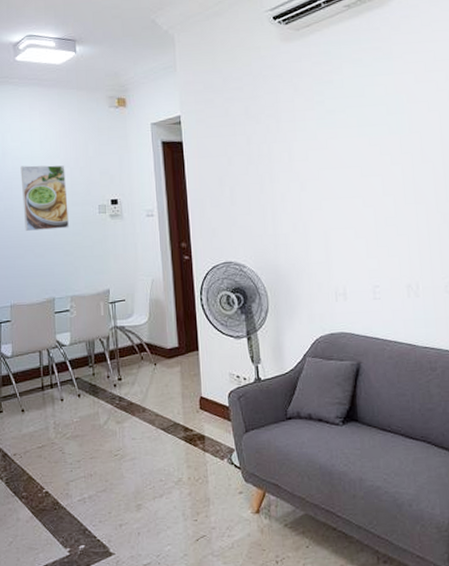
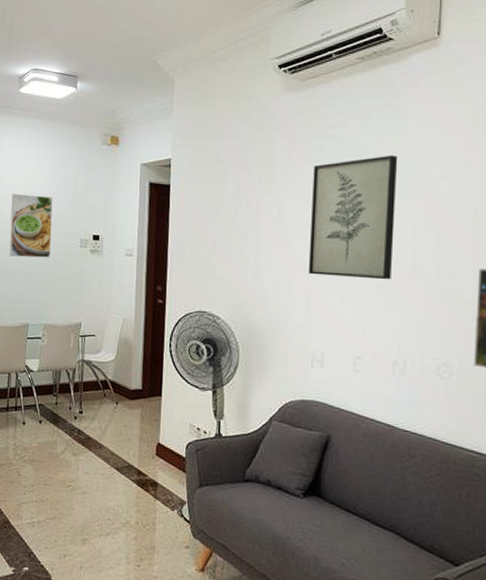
wall art: none [316,94,397,214] -> present [308,155,398,280]

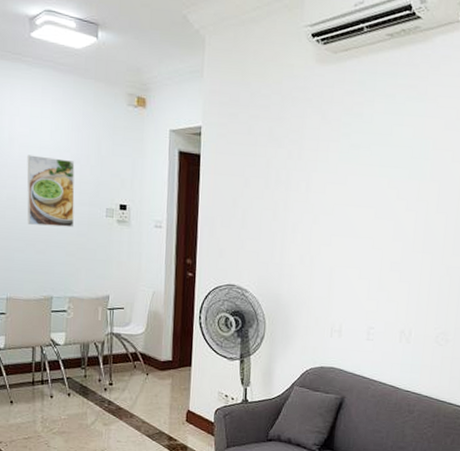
wall art: present [308,155,398,280] -> none [331,136,418,257]

